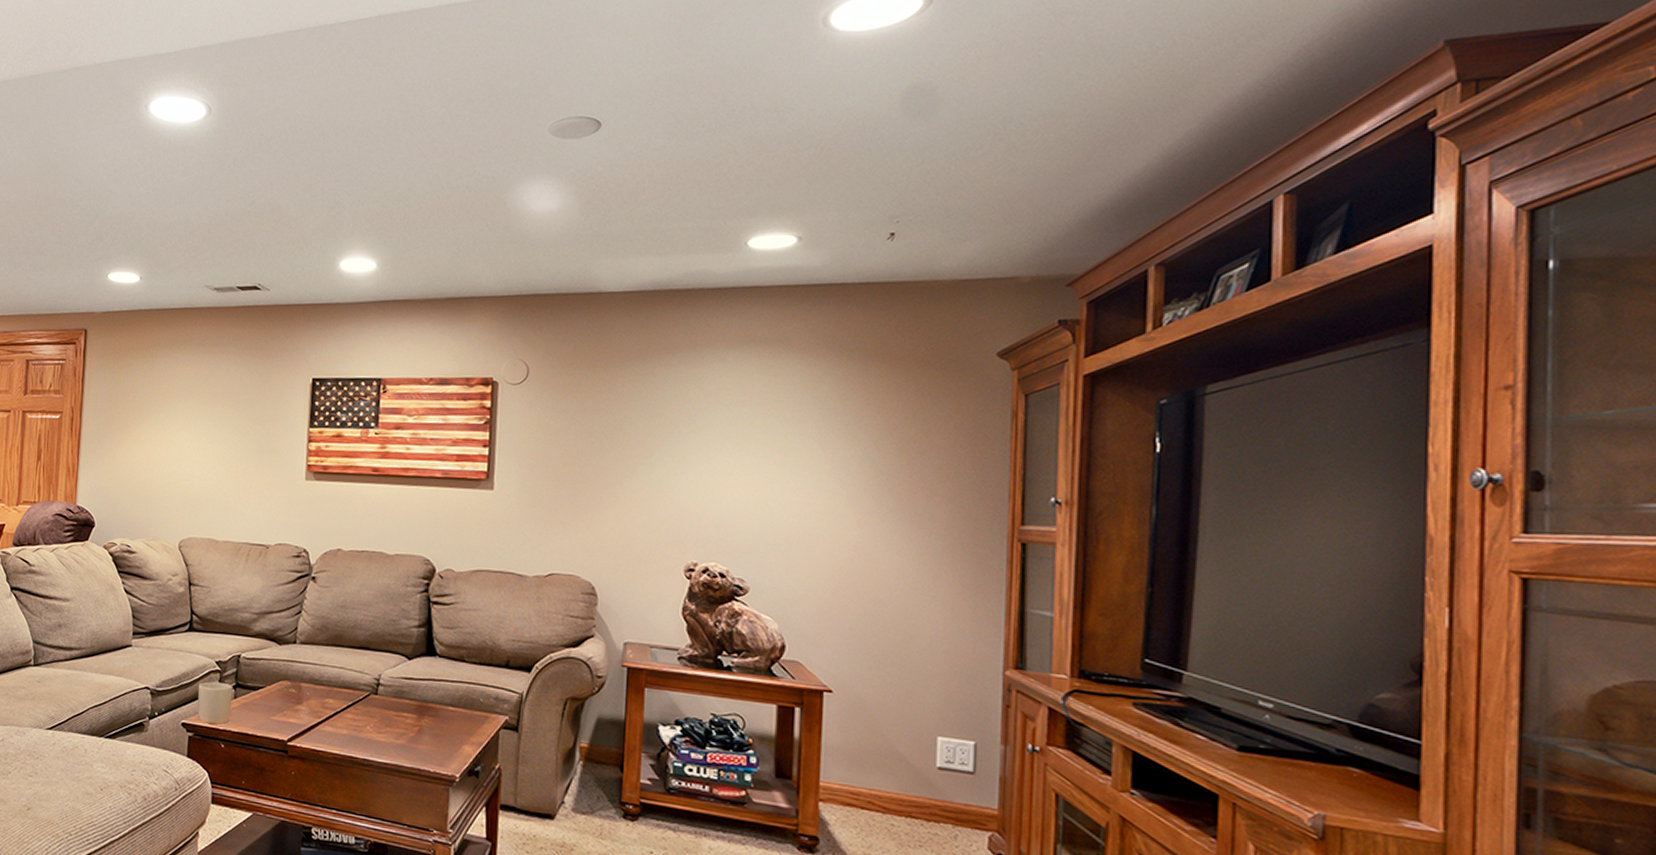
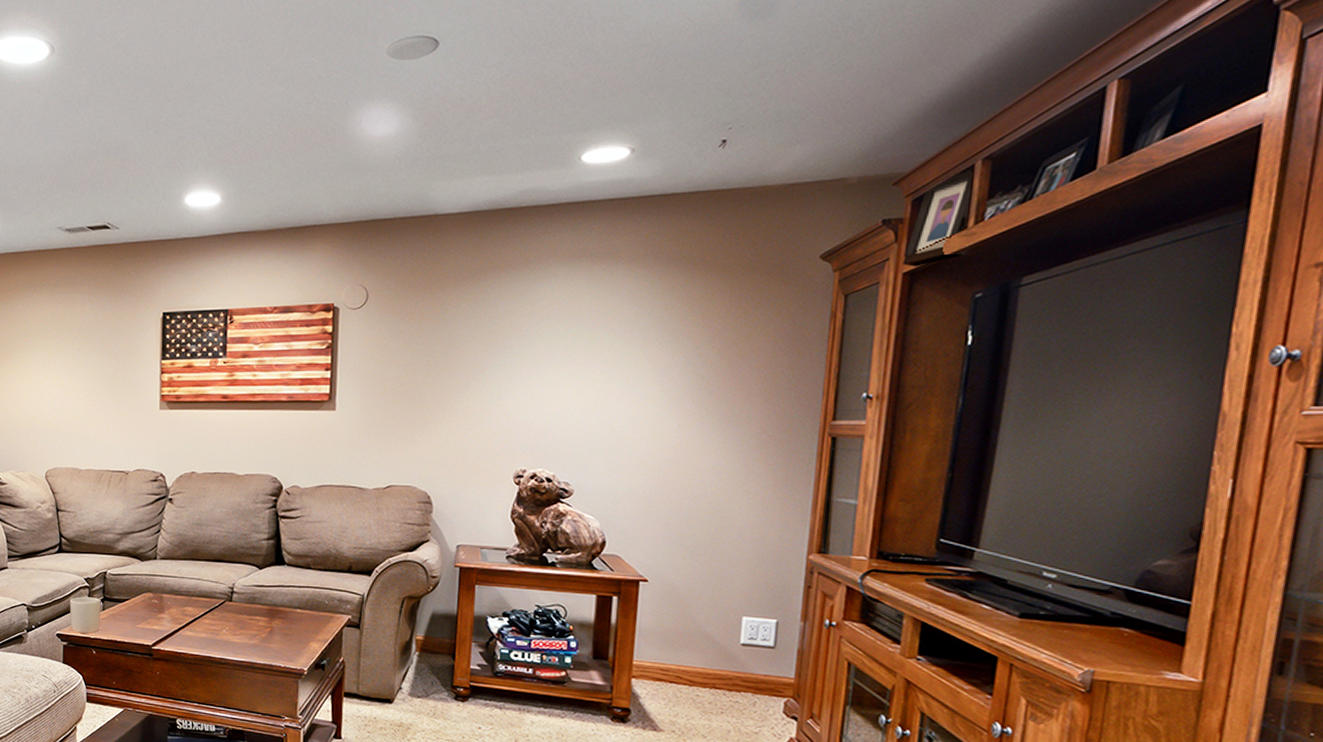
picture frame: none [1082,273,1149,370] -> present [902,167,975,267]

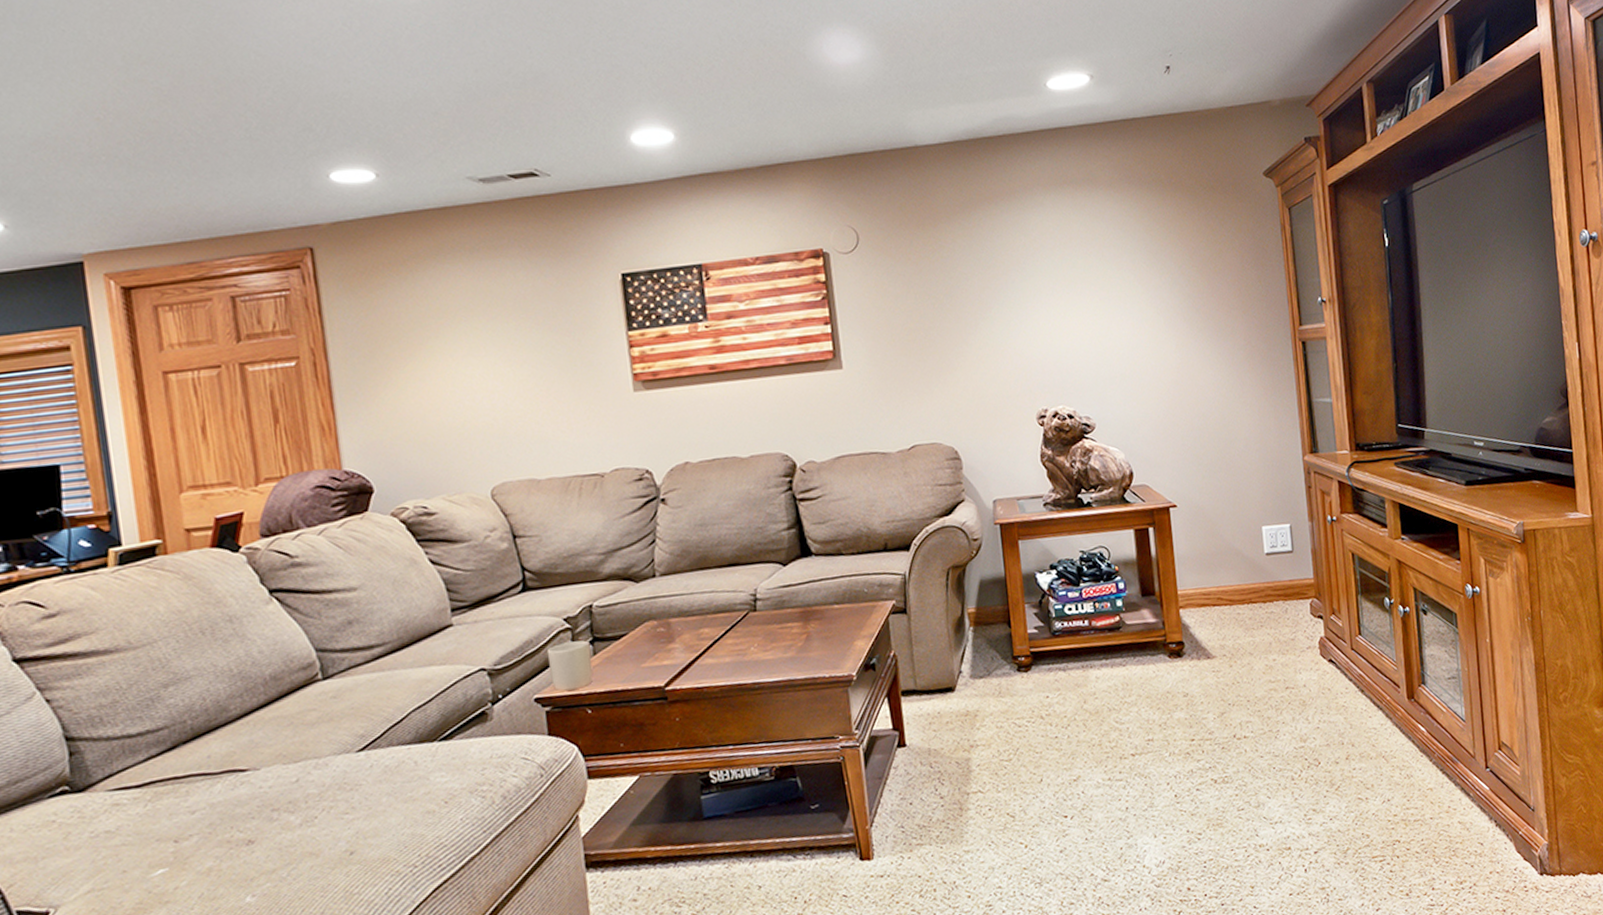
picture frame: present [902,167,975,267] -> none [1326,89,1371,180]

